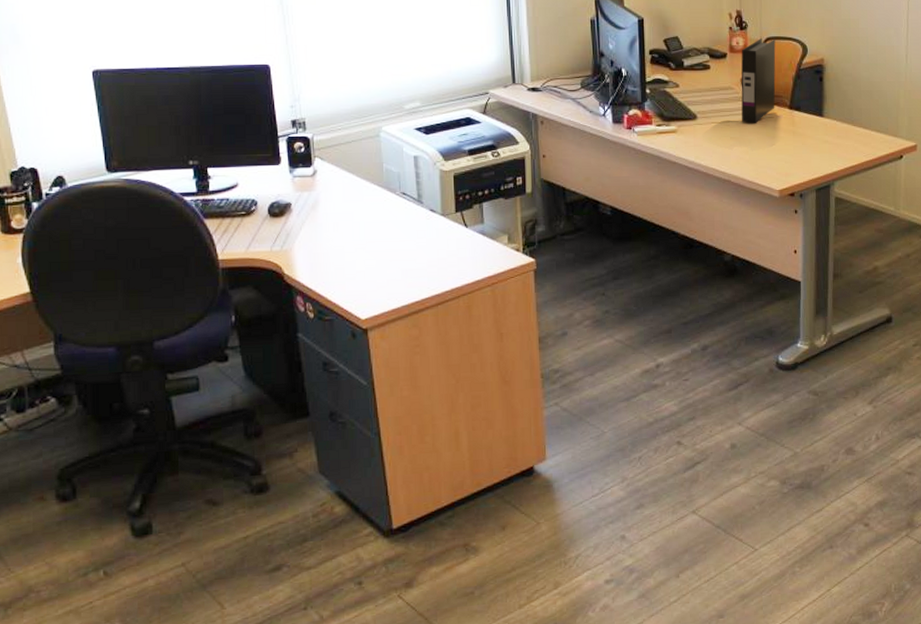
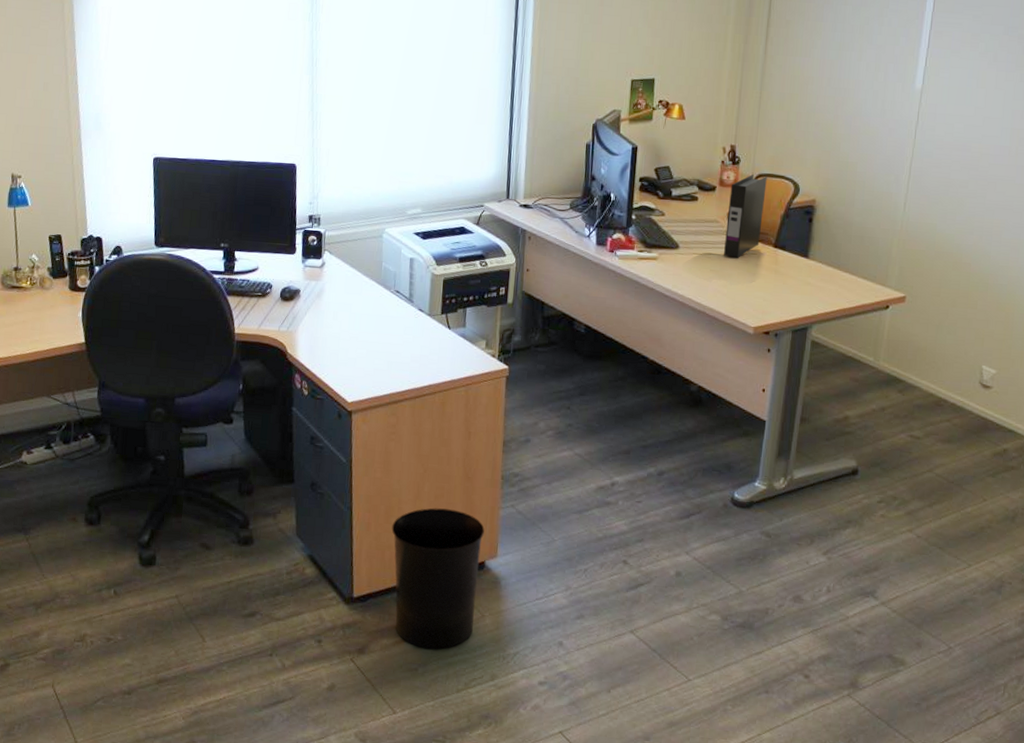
waste bin: none [427,417,529,569] -> present [391,508,485,650]

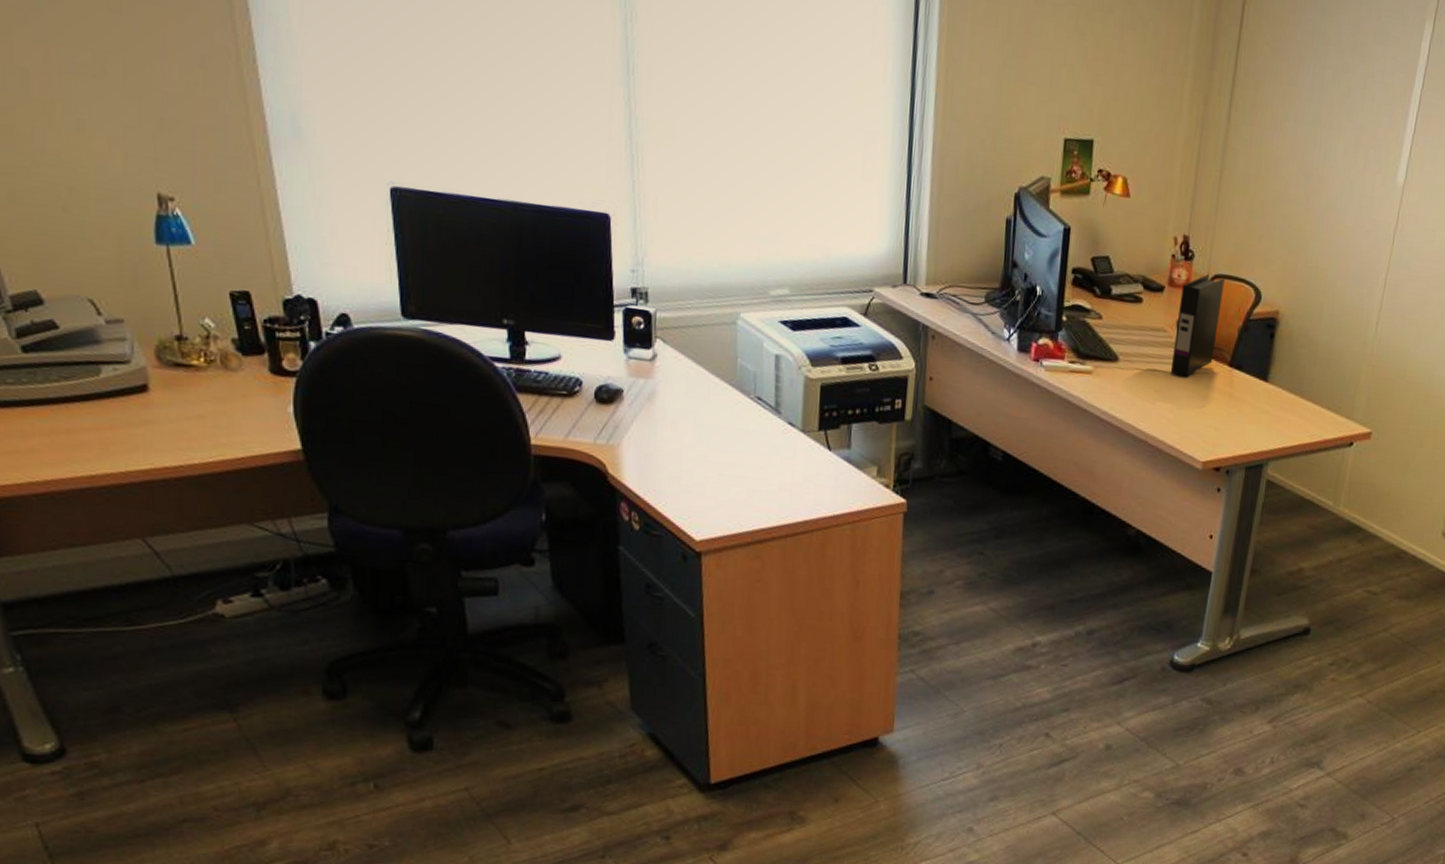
waste bin: present [391,508,485,650] -> none [758,673,878,842]

